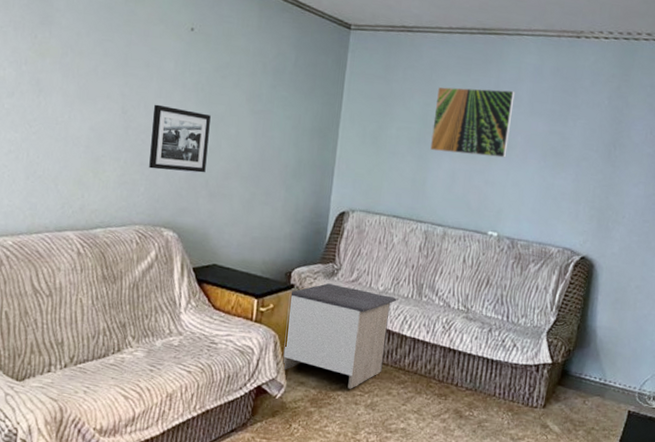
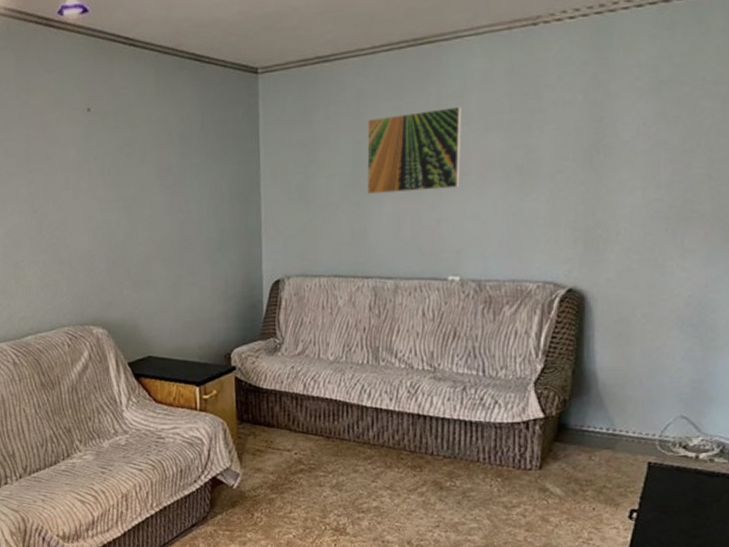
picture frame: present [149,104,211,173] -> none [63,197,125,266]
nightstand: present [282,283,397,389] -> none [233,360,351,471]

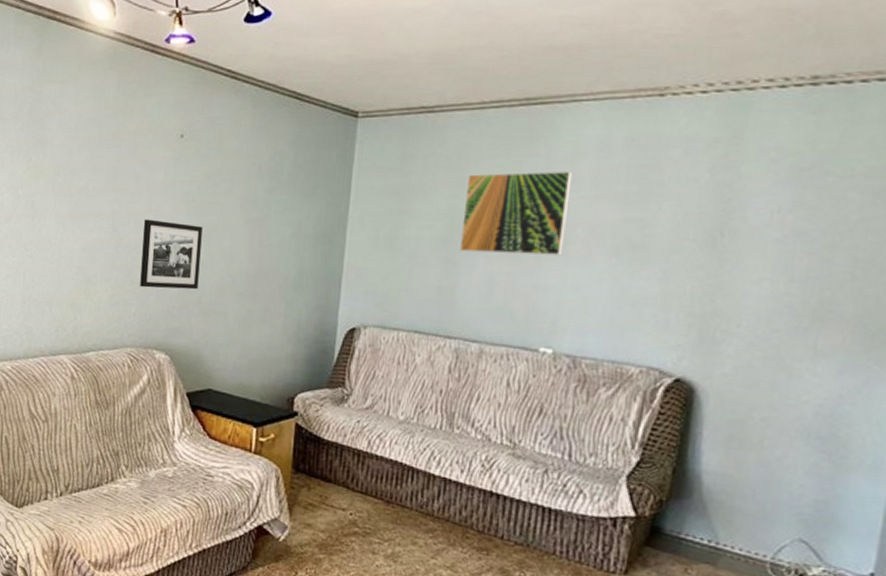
picture frame: none [63,197,125,266] -> present [140,219,203,290]

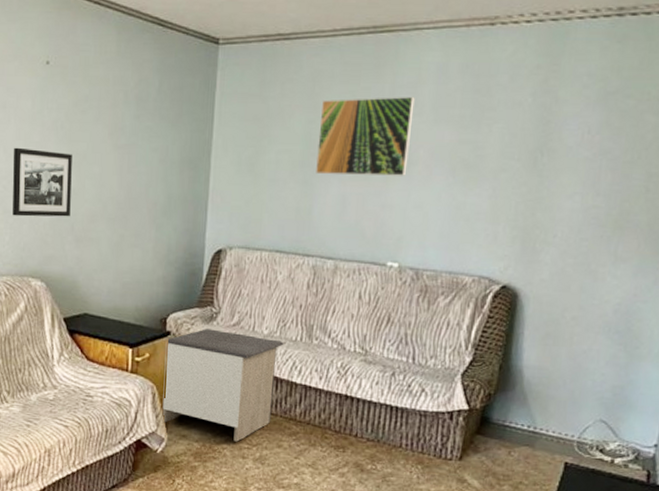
nightstand: none [285,411,422,535] -> present [162,329,284,442]

